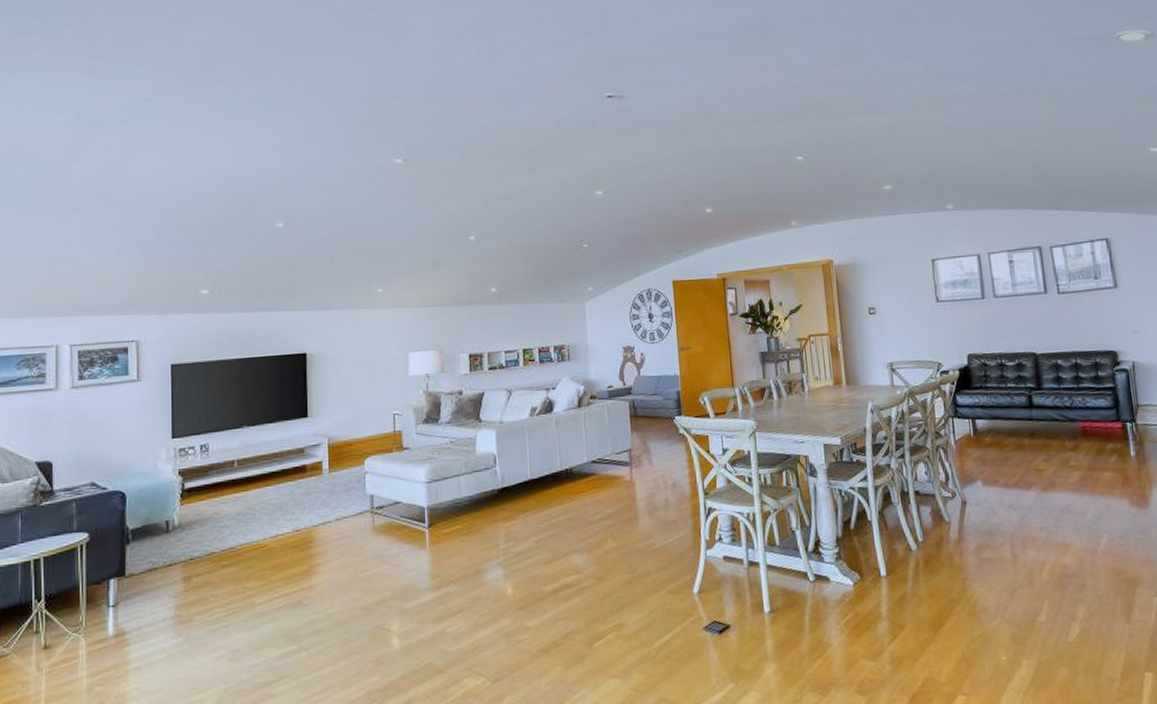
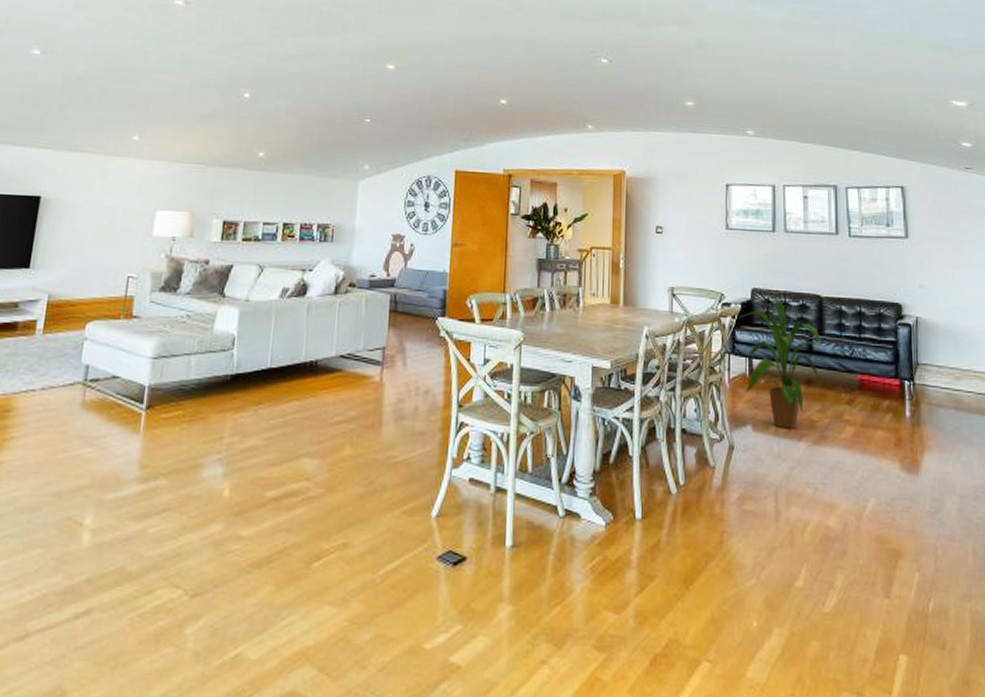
house plant: none [959,360,1043,480] -> present [740,297,823,429]

